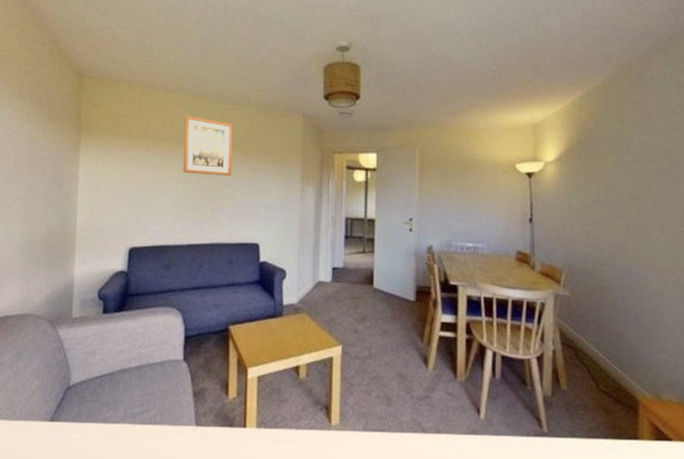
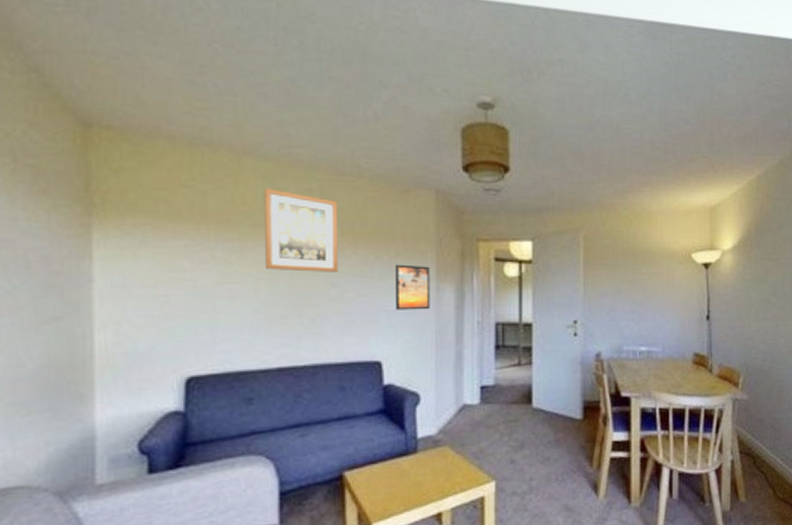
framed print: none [270,170,297,206] -> present [394,264,430,310]

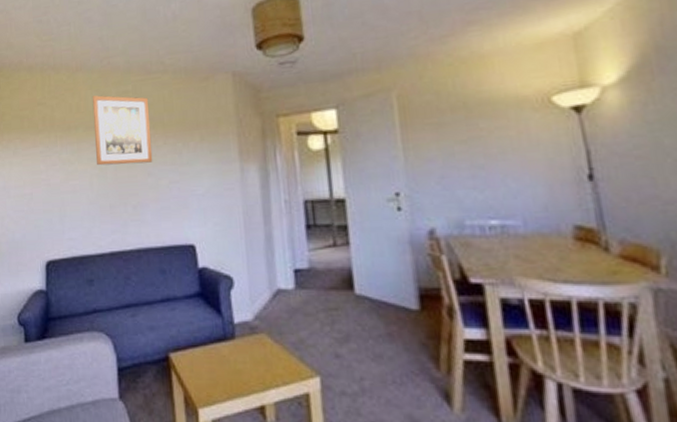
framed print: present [394,264,430,310] -> none [200,148,236,194]

